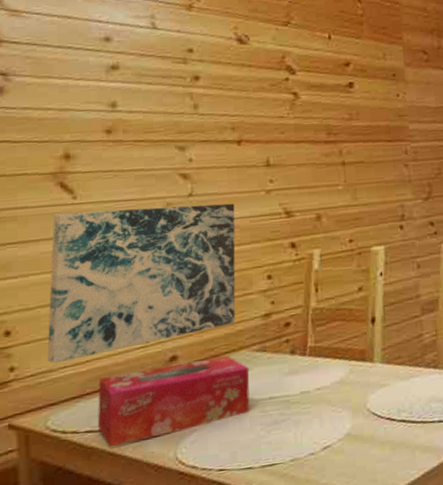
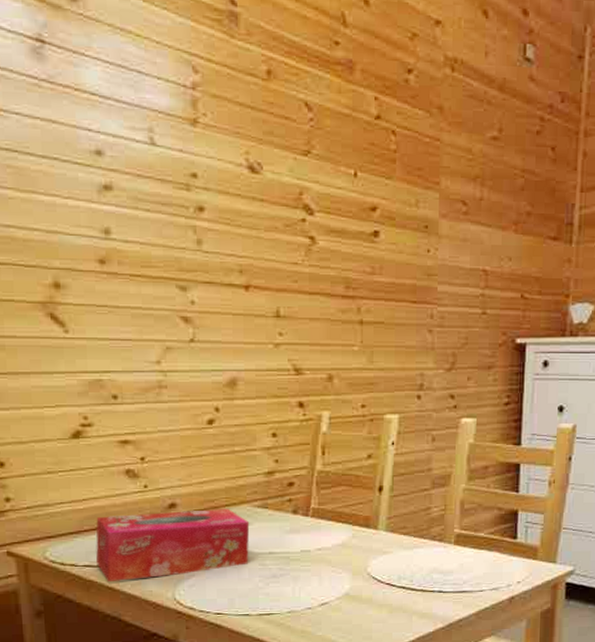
wall art: present [47,203,236,364] -> none [43,347,240,498]

